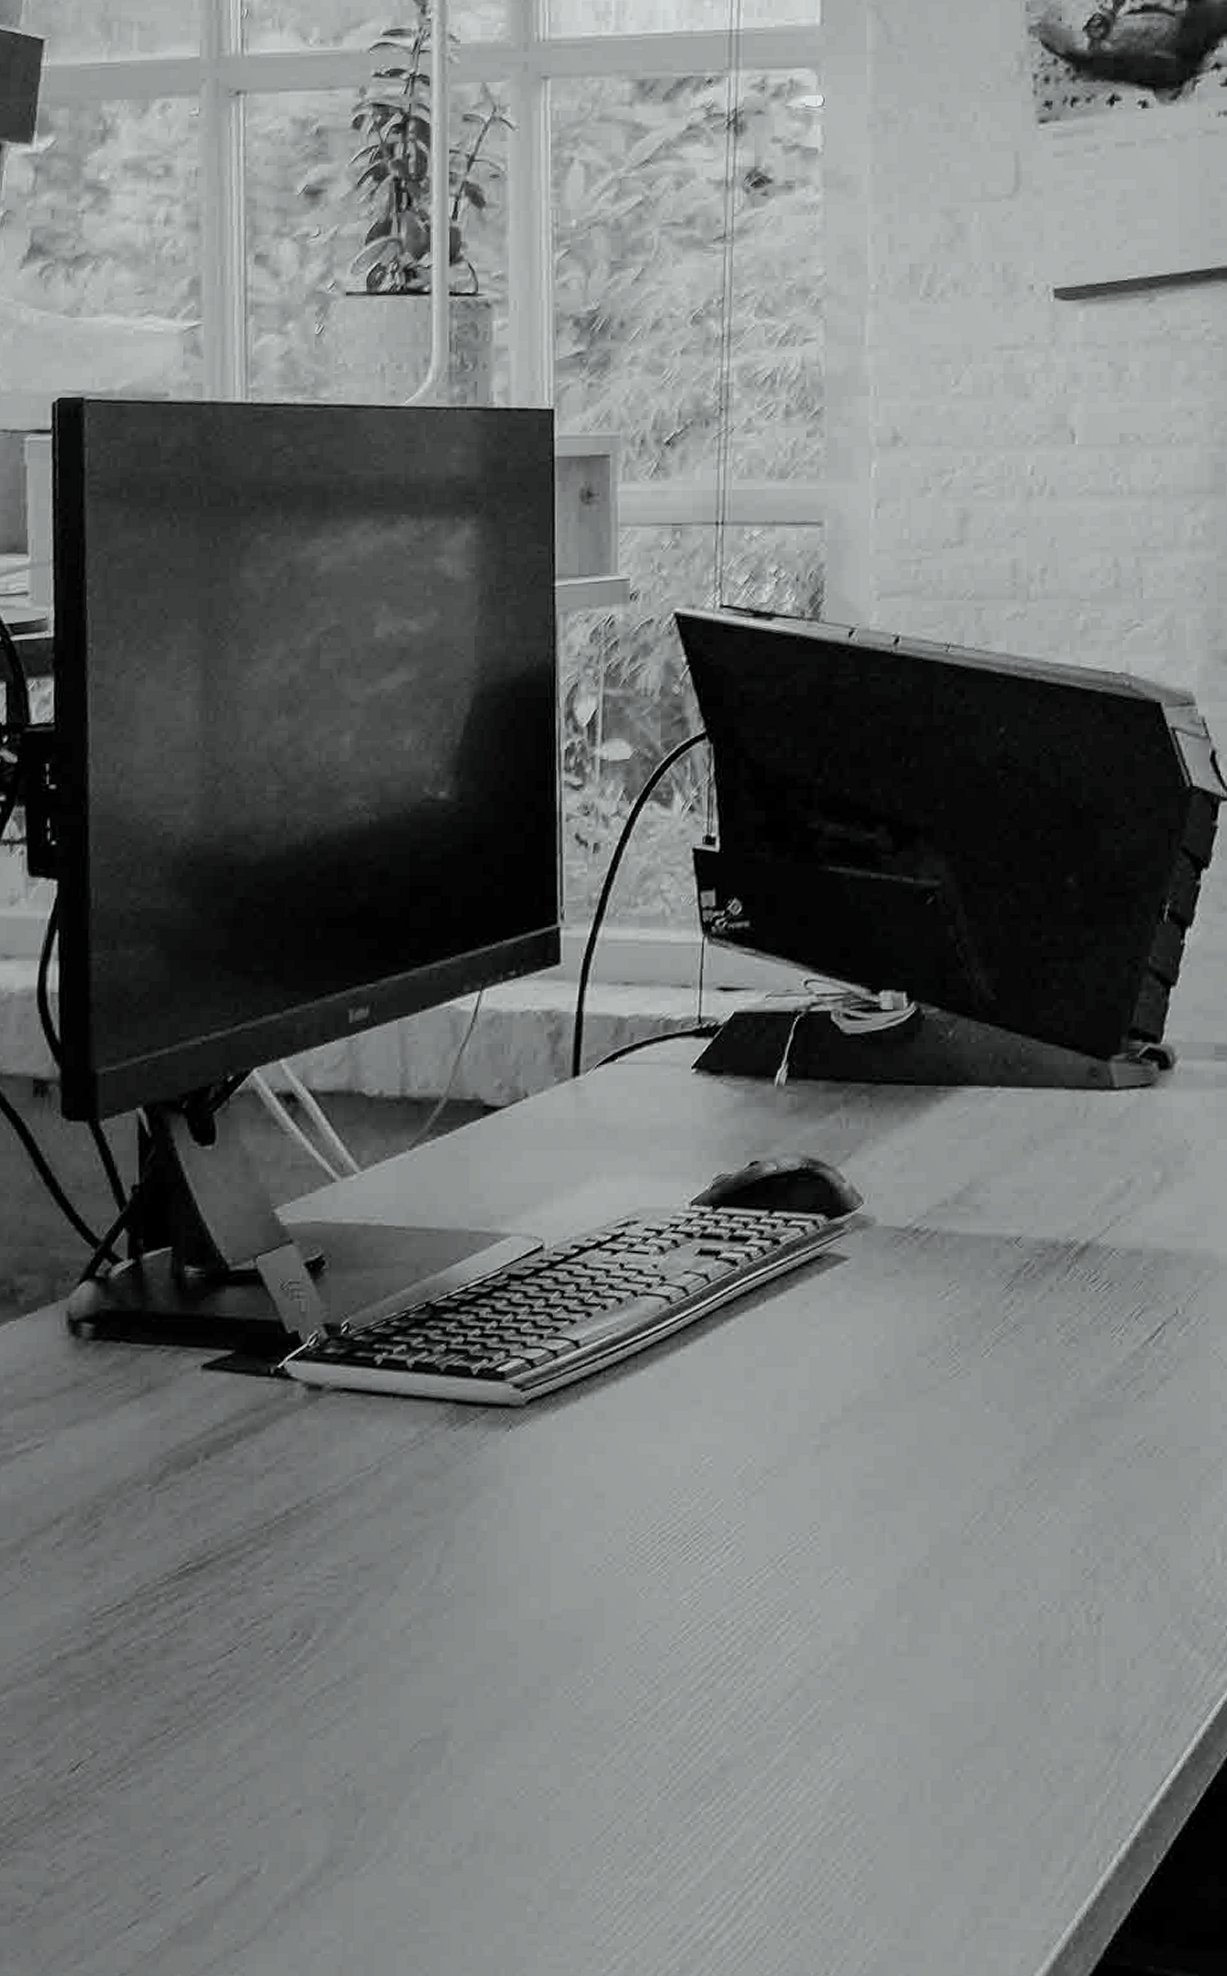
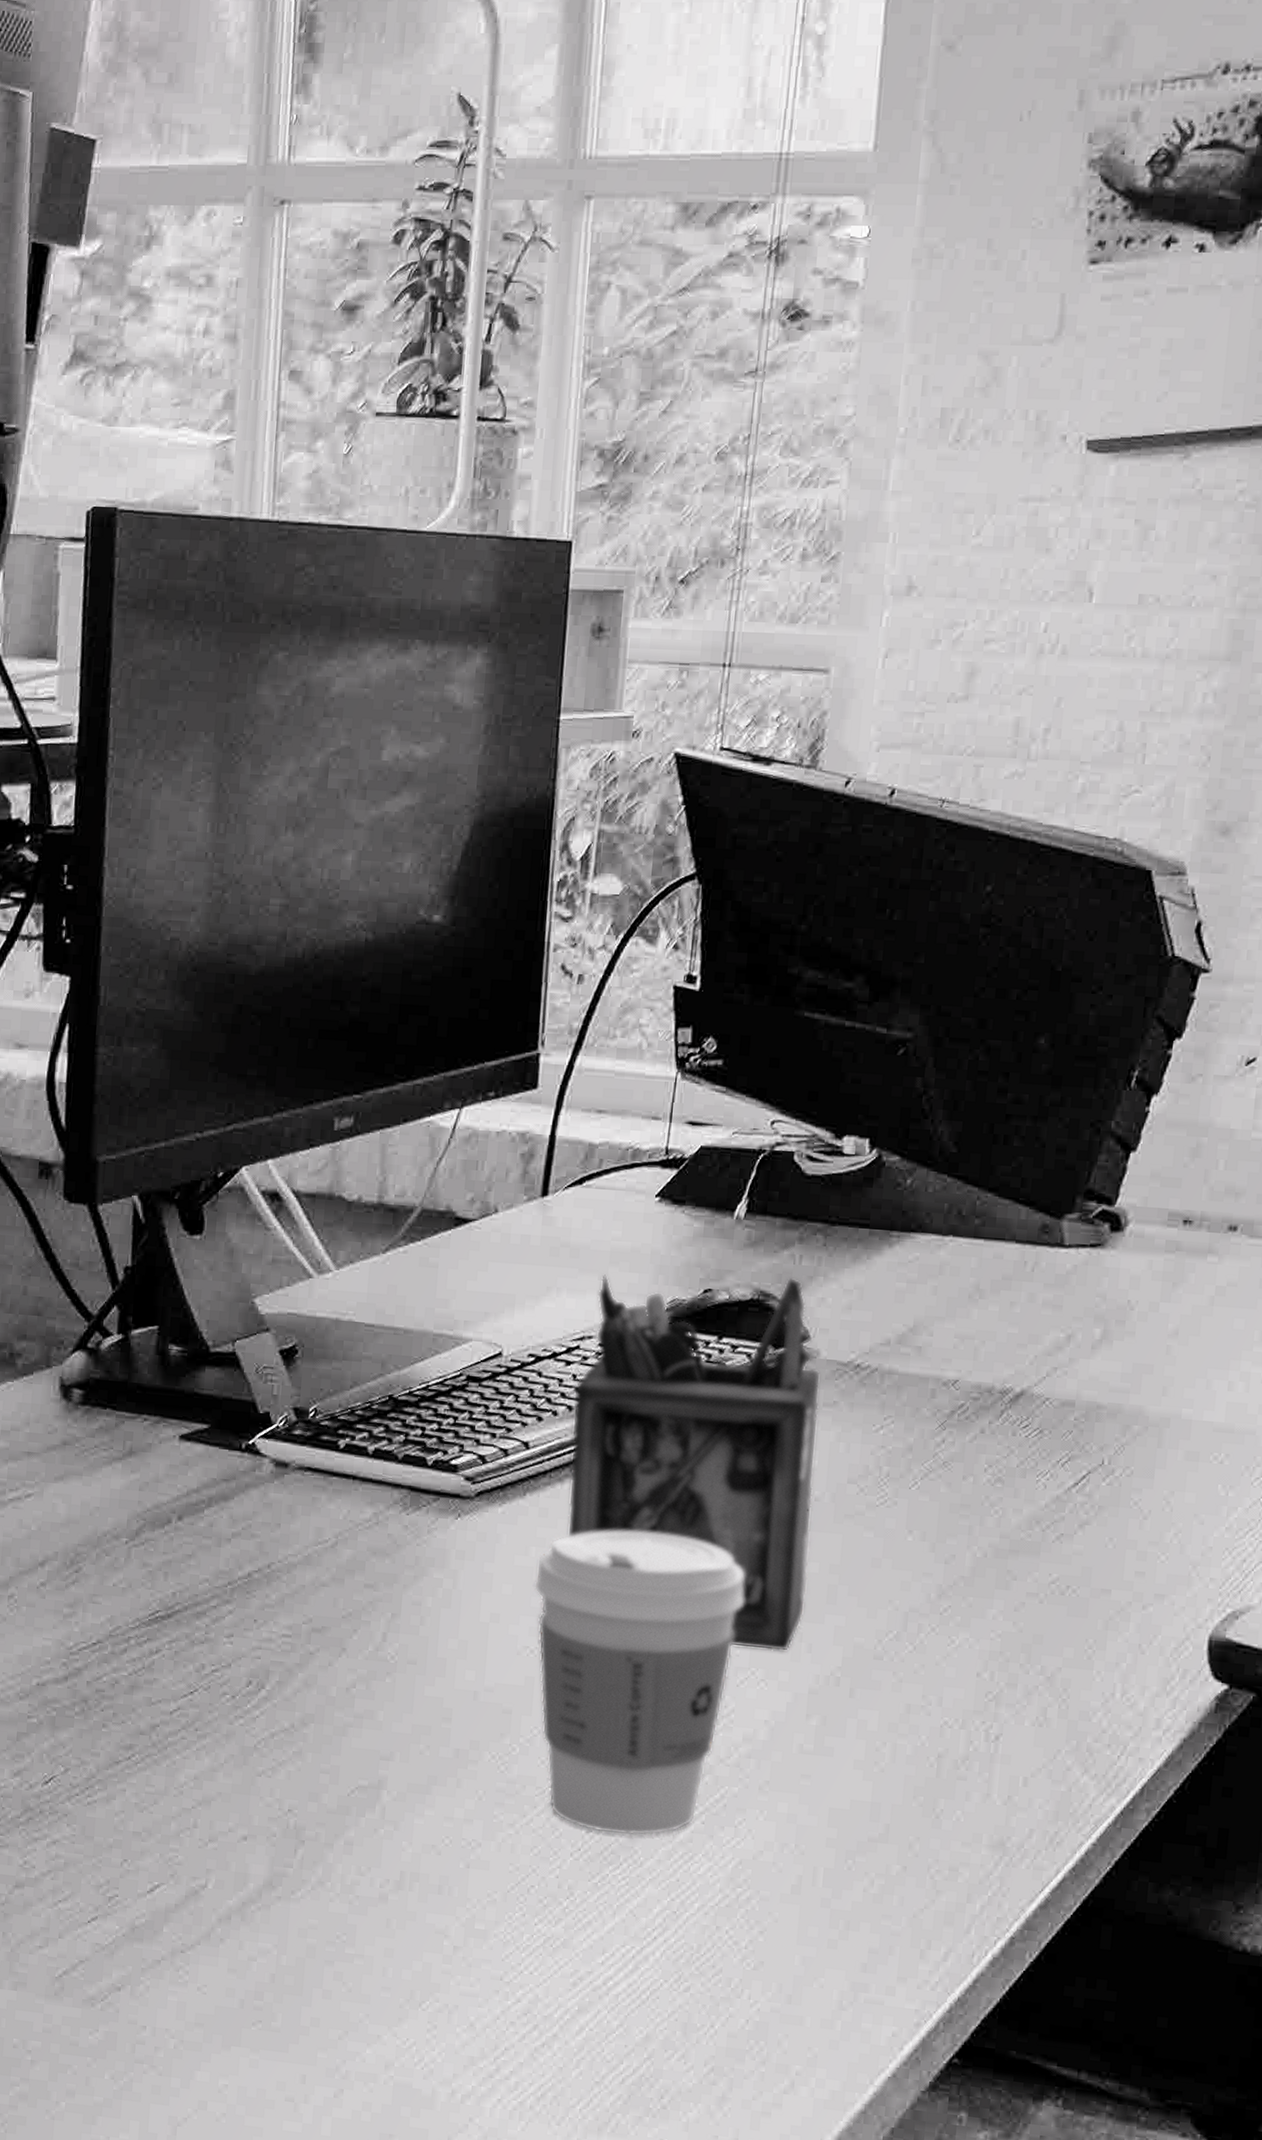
coffee cup: none [596,1427,820,1767] -> present [533,1530,745,1836]
desk organizer: none [622,1142,886,1546] -> present [567,1274,821,1652]

